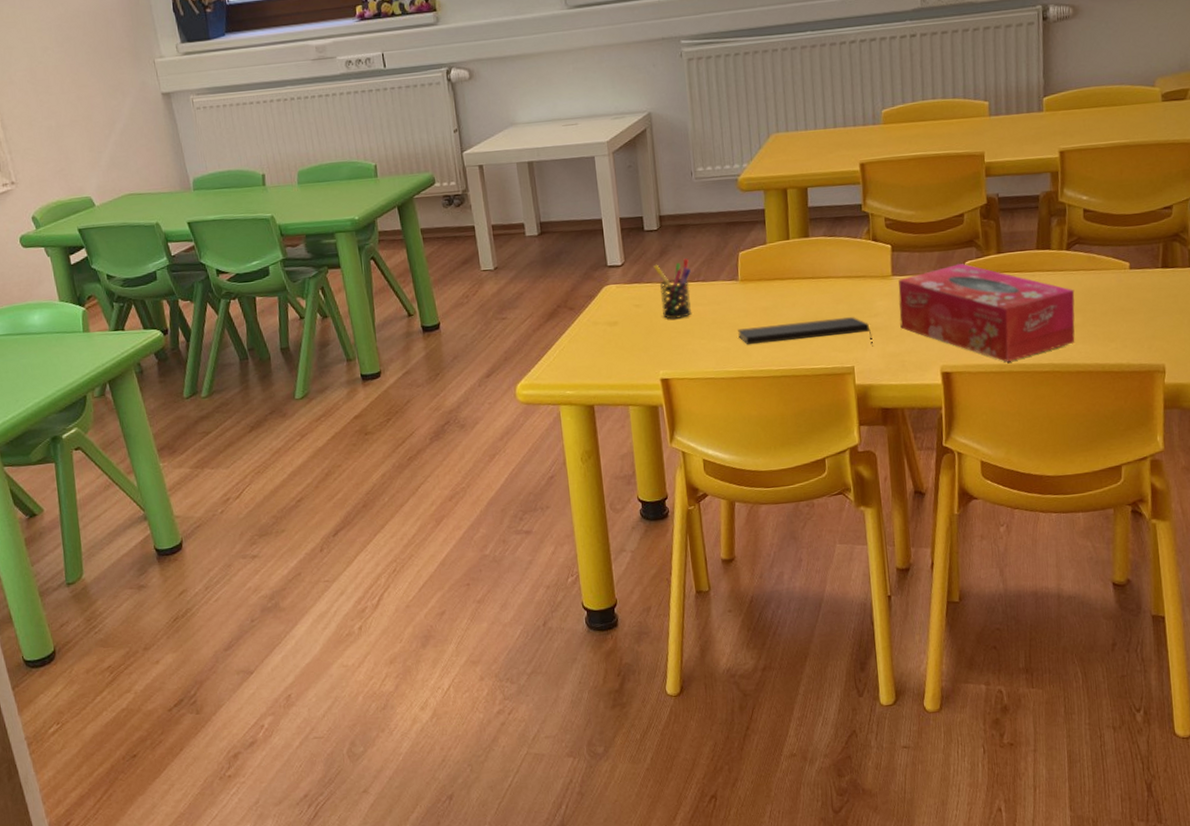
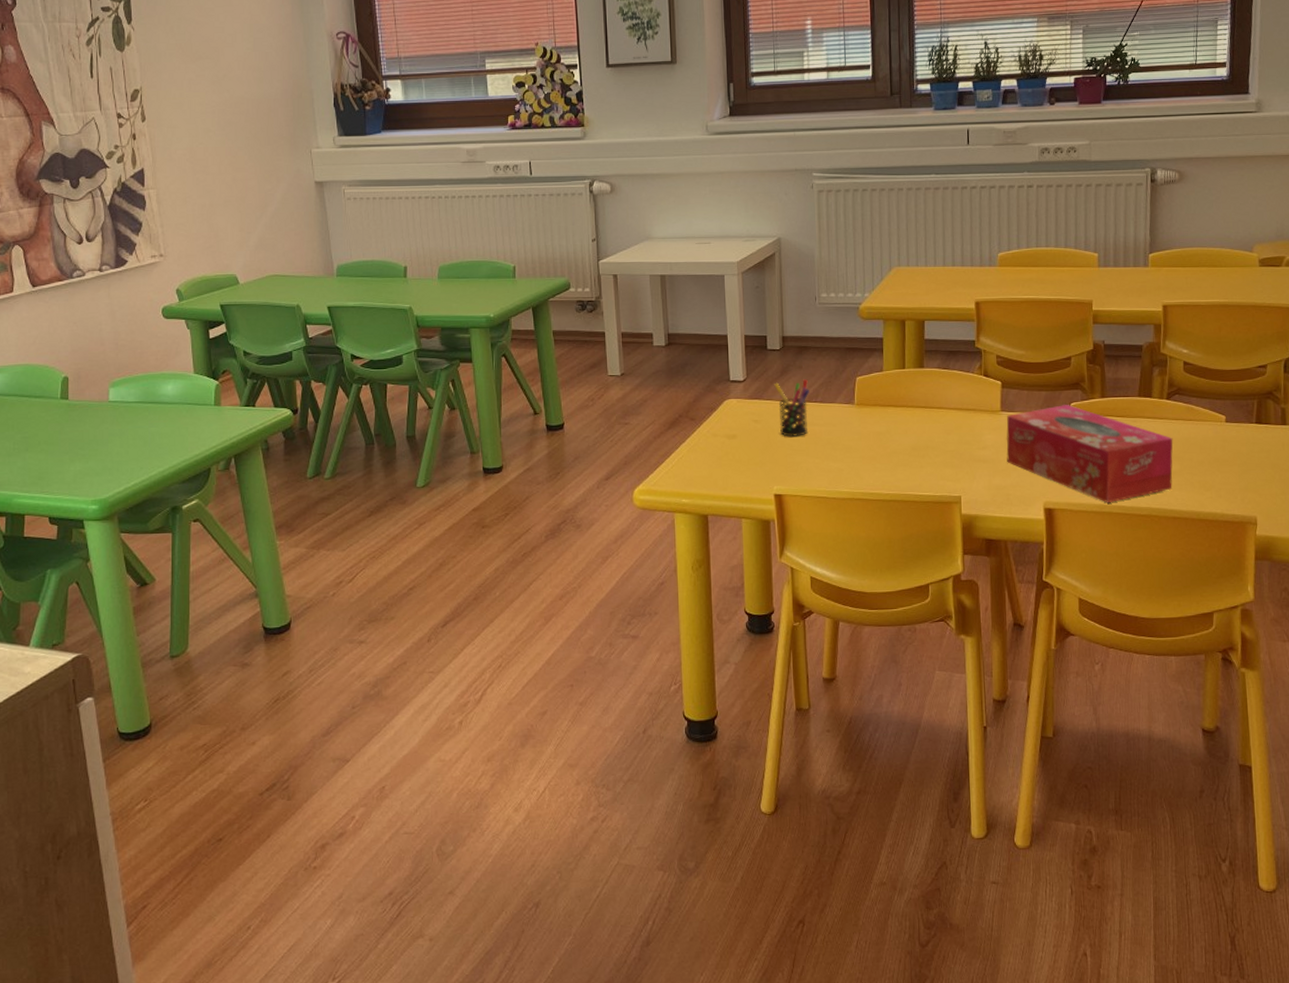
notepad: present [738,317,873,347] -> none [851,448,980,478]

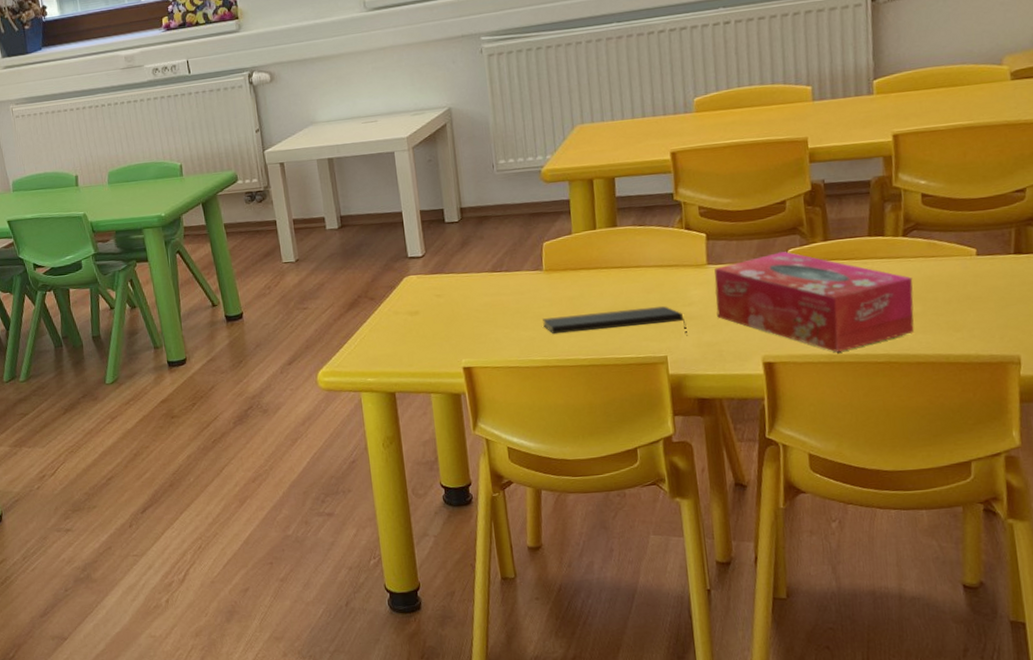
pen holder: present [774,379,809,437] -> none [455,249,494,309]
notepad: none [851,448,980,478] -> present [543,306,688,336]

